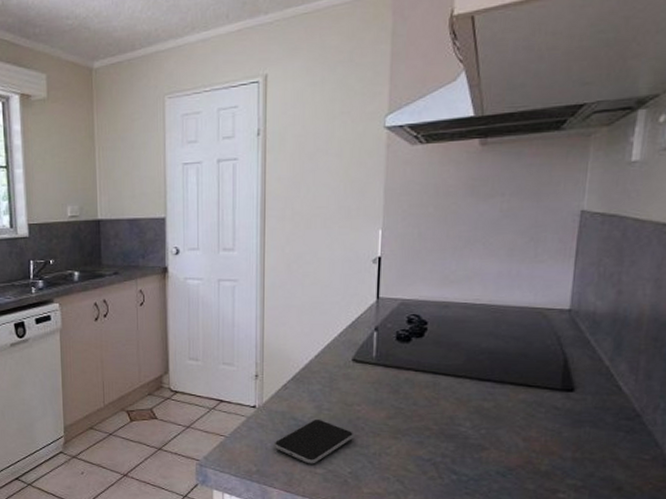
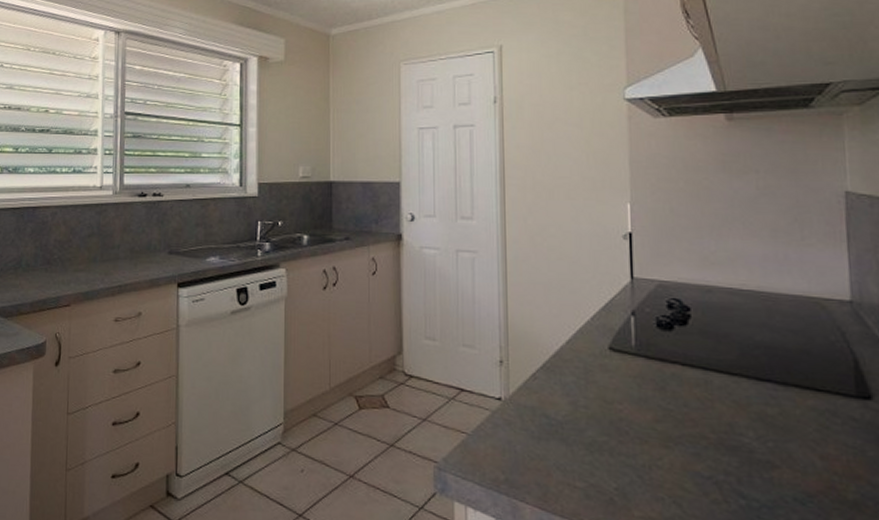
smartphone: present [274,420,355,464] -> none [524,419,618,475]

